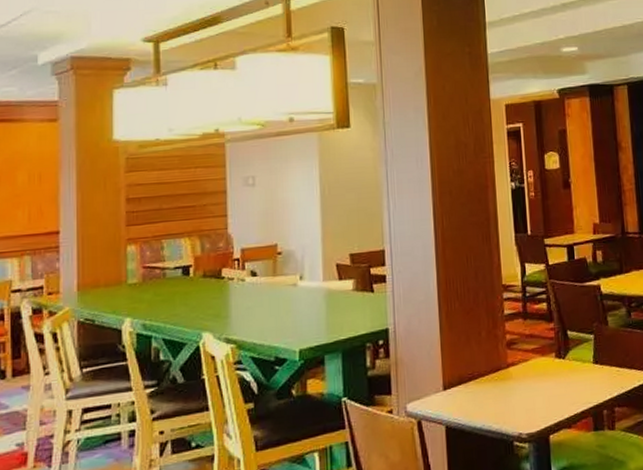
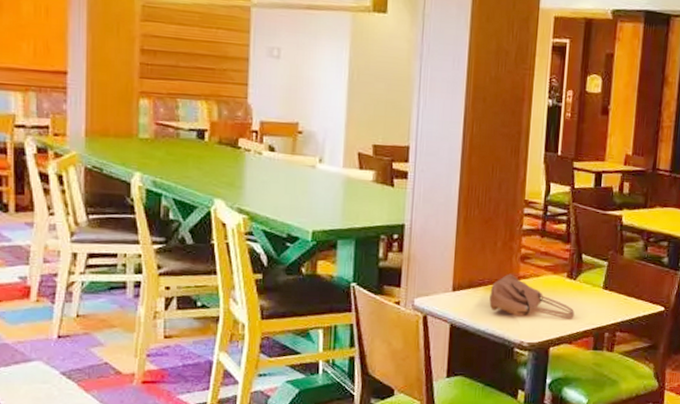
handbag: none [481,362,569,407] -> present [489,273,575,319]

